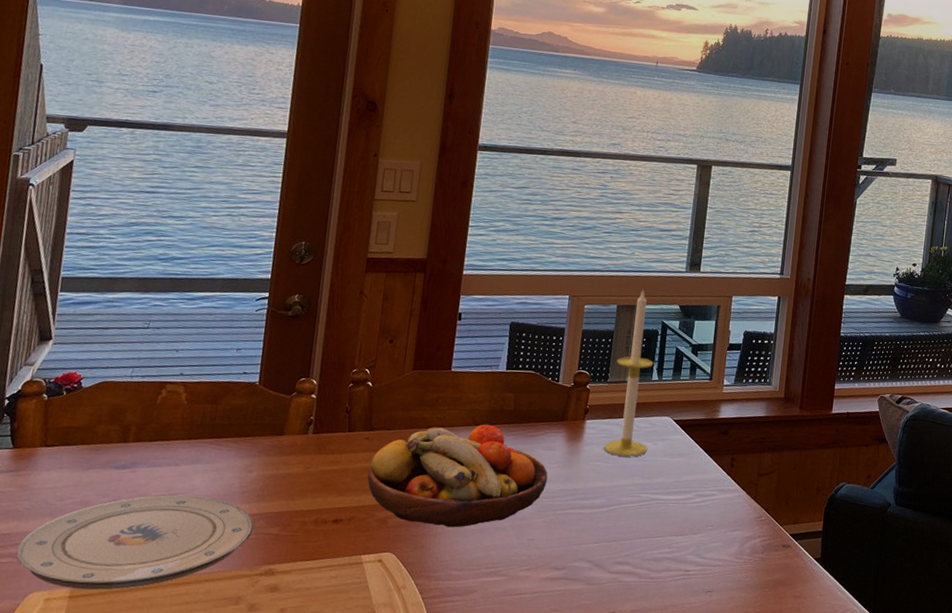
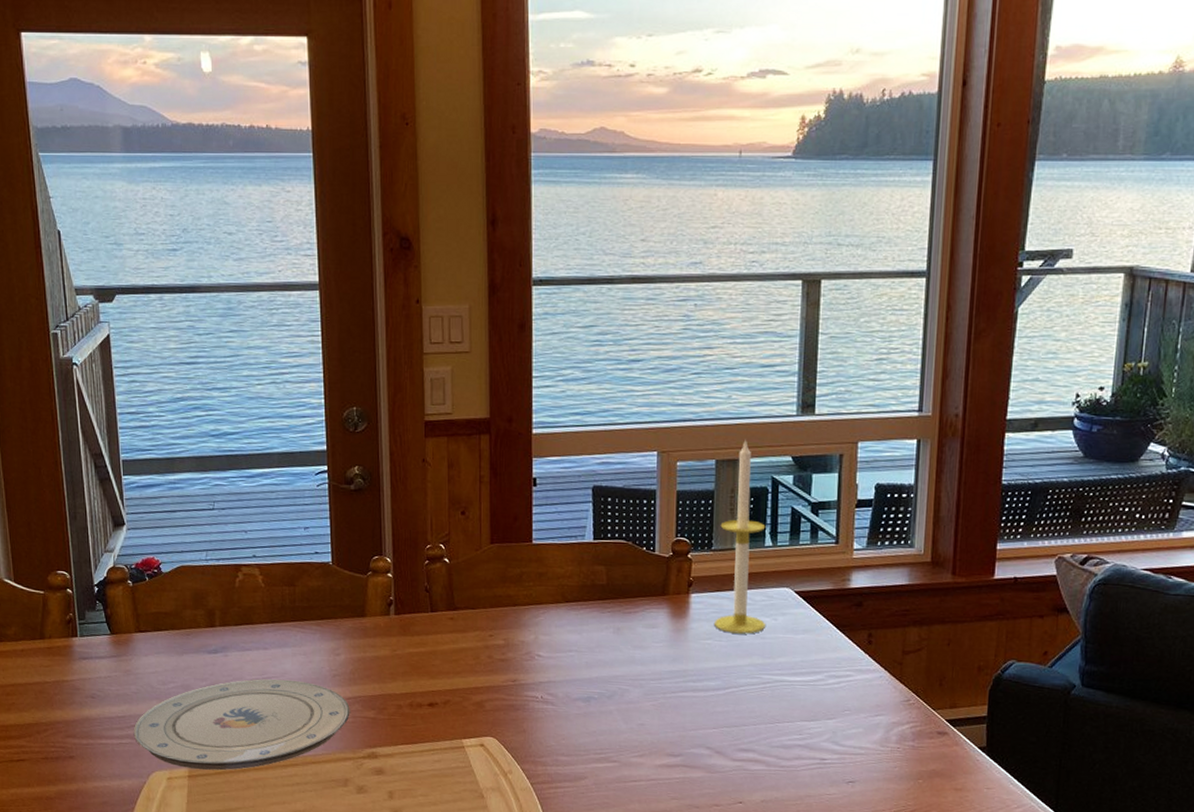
fruit bowl: present [367,424,548,528] -> none [458,600,653,712]

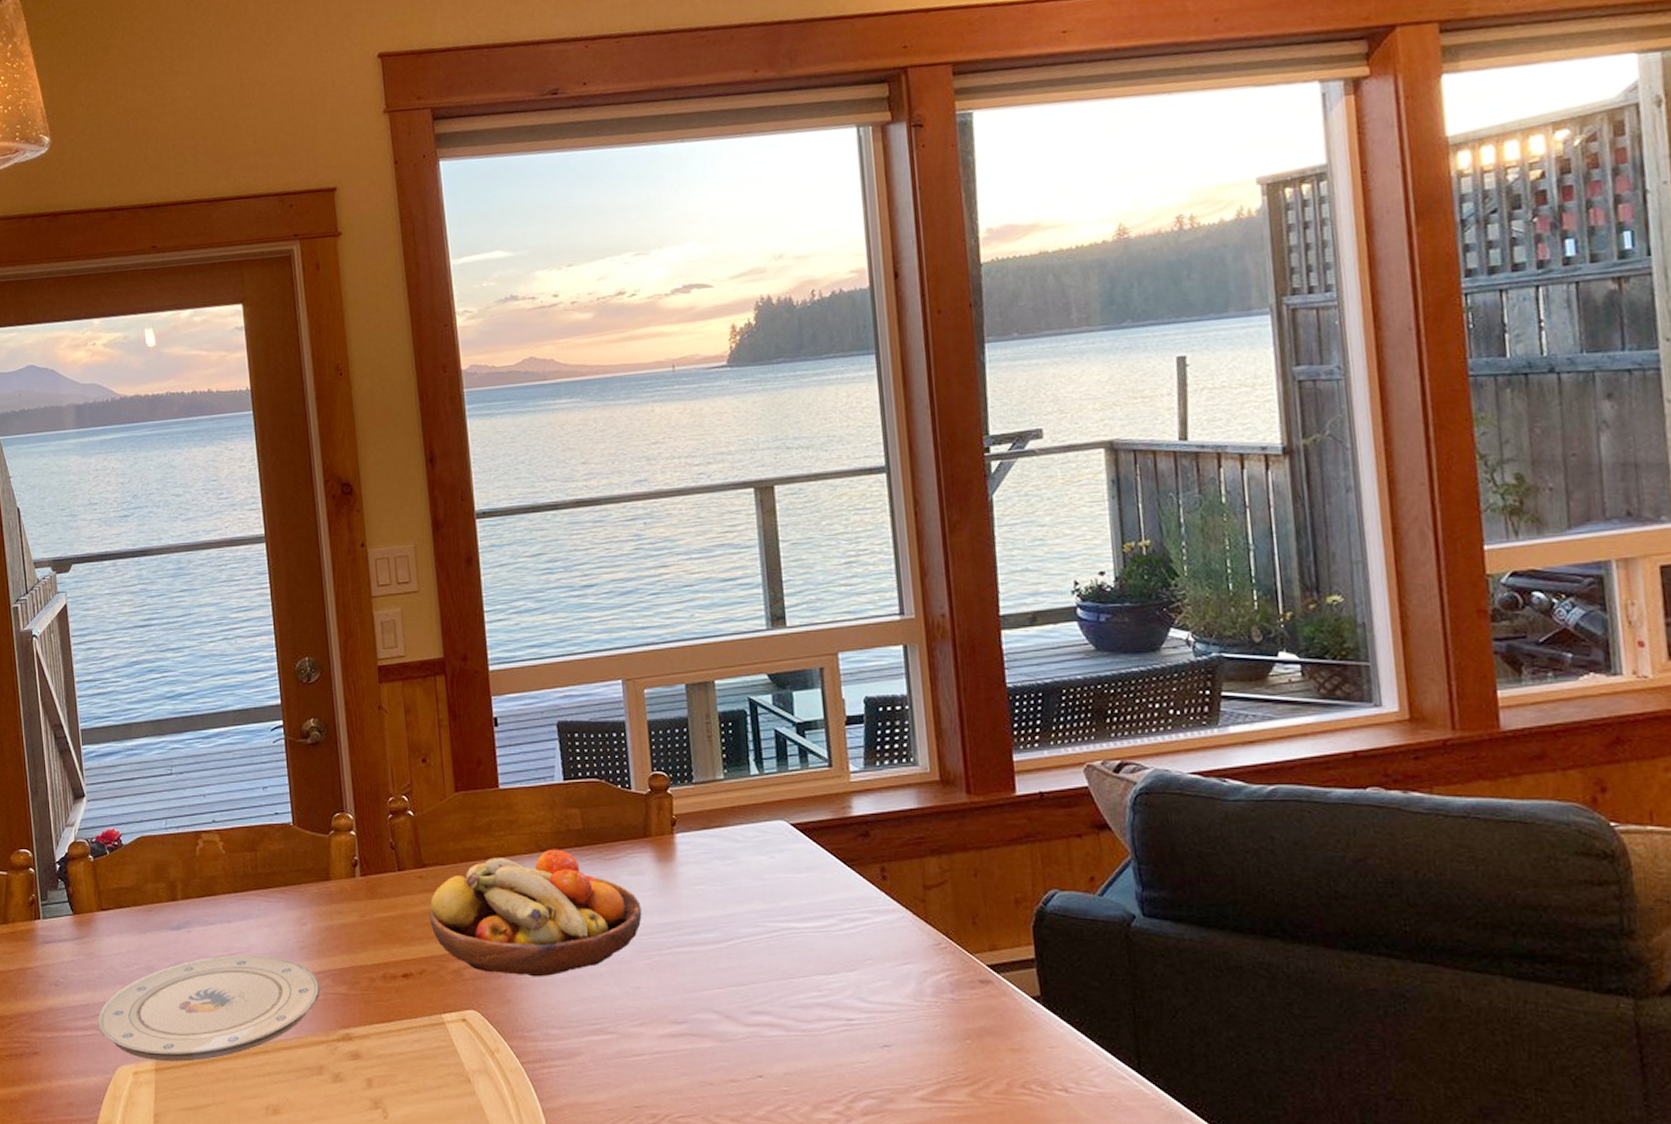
fruit bowl: none [458,600,653,712] -> present [429,849,642,977]
candle: present [715,439,766,634] -> none [698,659,763,876]

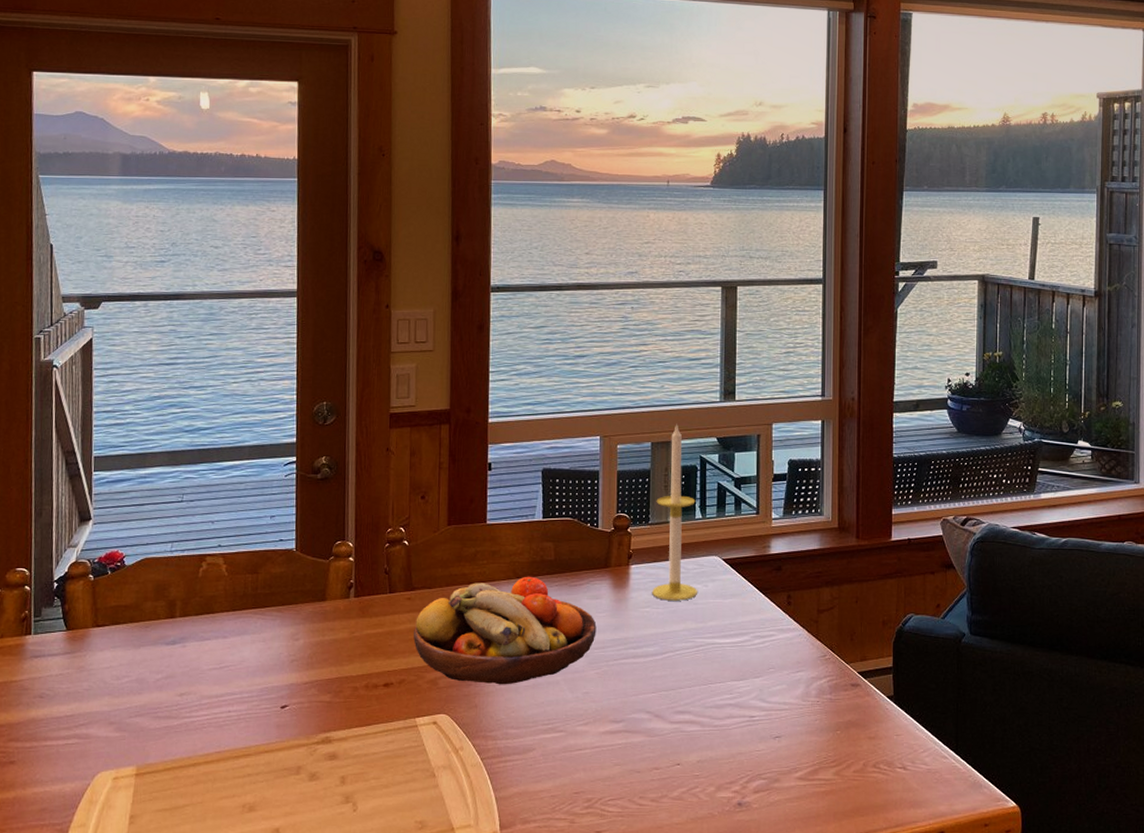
plate: present [97,954,321,1062] -> none [81,667,306,766]
candle: none [698,659,763,876] -> present [652,423,697,601]

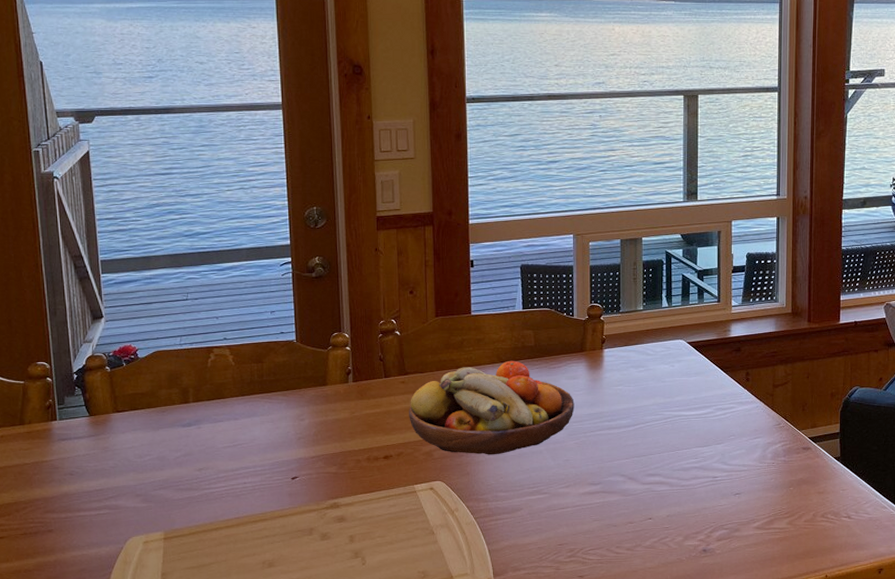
candle: present [652,423,697,601] -> none [624,222,665,379]

